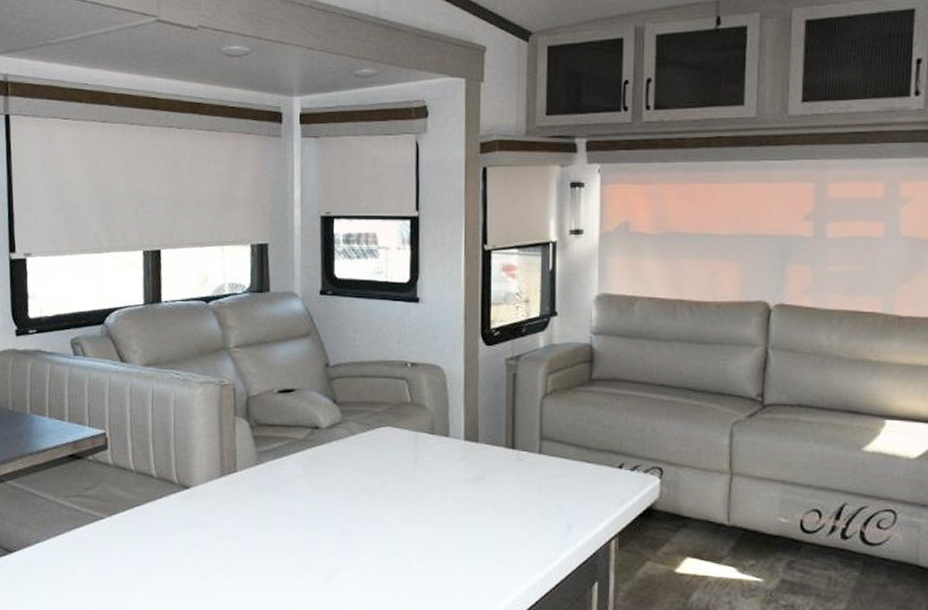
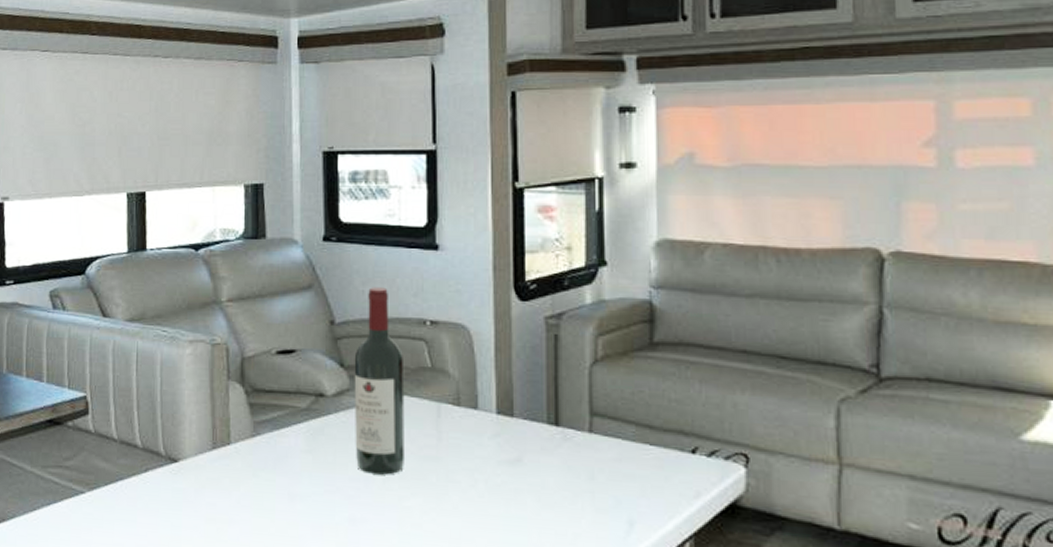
wine bottle: none [345,334,389,494] -> present [354,287,406,475]

